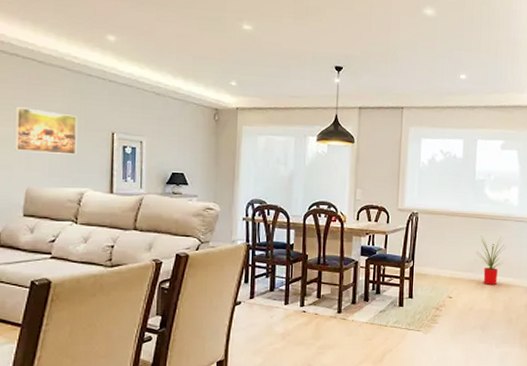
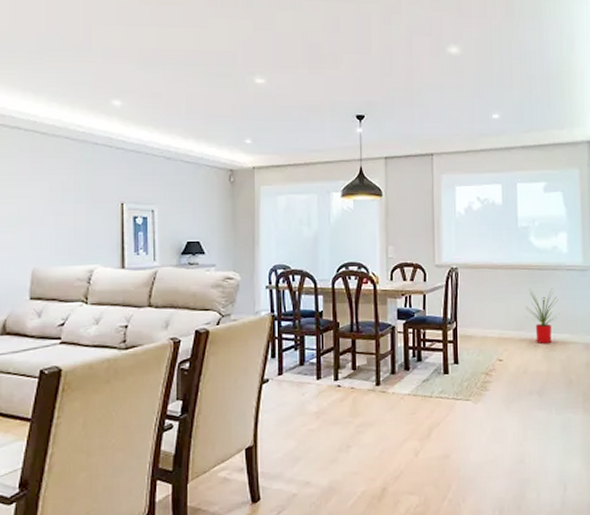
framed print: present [14,107,78,155] -> none [18,183,84,230]

